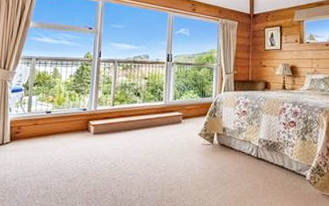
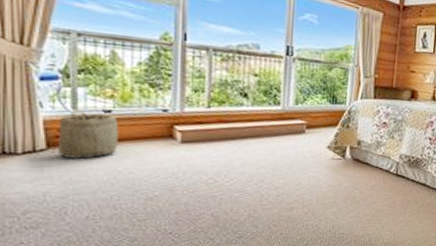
basket: none [16,112,55,149] -> present [59,110,119,159]

